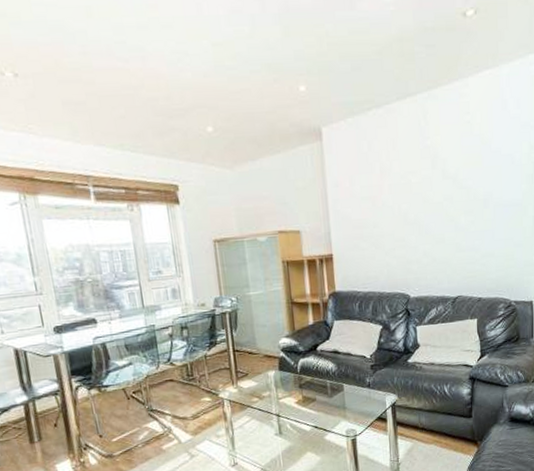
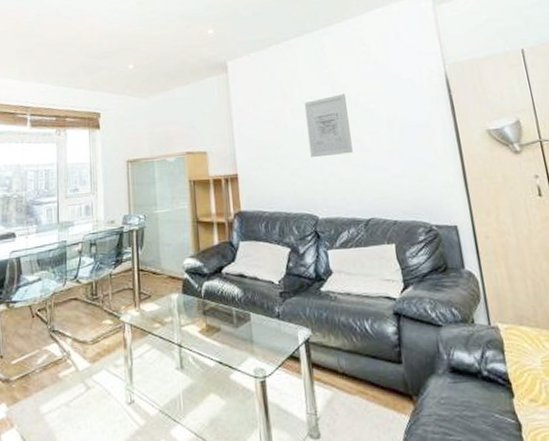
wall art: none [402,169,447,238] -> present [304,94,353,158]

